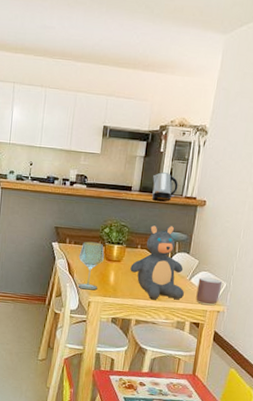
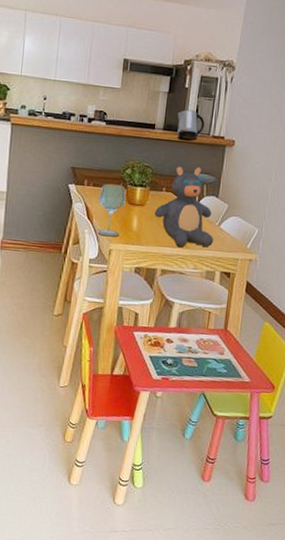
mug: present [196,277,223,306] -> none [226,223,254,254]

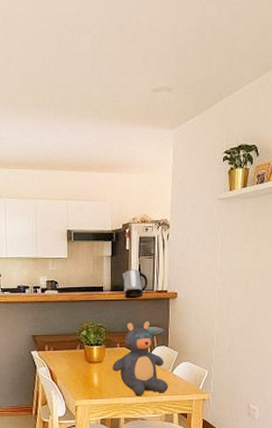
wine glass: present [97,183,127,237] -> none [59,346,86,394]

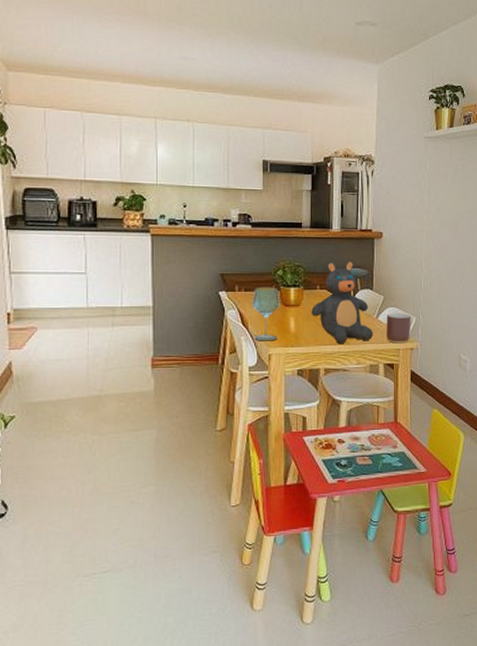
wine glass: none [59,346,86,394] -> present [251,287,282,341]
kettle: present [122,269,148,299] -> none [323,206,351,238]
mug: none [180,368,204,395] -> present [386,314,412,344]

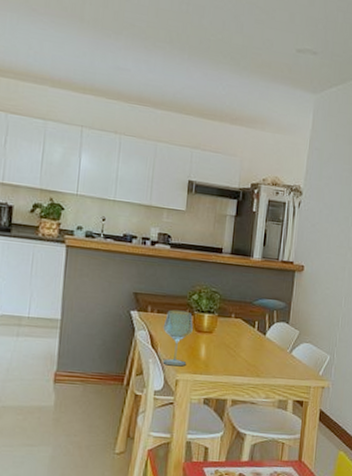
stuffed animal: present [311,261,373,344] -> none [223,291,285,376]
mug: present [386,314,412,344] -> none [298,349,326,381]

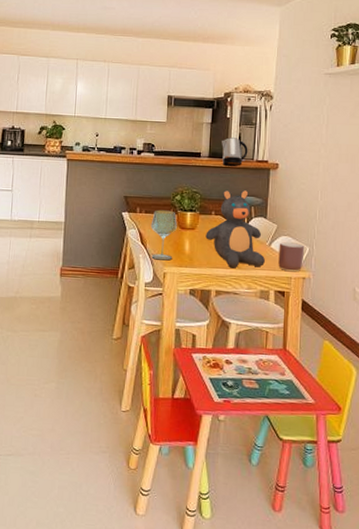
stuffed animal: none [223,291,285,376] -> present [205,189,265,268]
kettle: none [245,233,274,267] -> present [222,137,248,167]
mug: none [298,349,326,381] -> present [278,242,305,272]

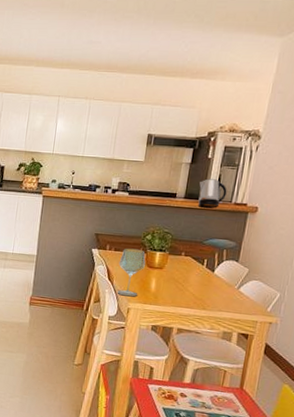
stuffed animal: present [205,189,265,268] -> none [173,232,232,309]
mug: present [278,242,305,272] -> none [245,286,276,317]

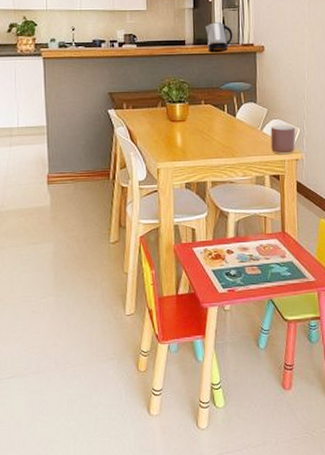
wine glass: present [117,248,146,297] -> none [139,103,168,156]
mug: none [245,286,276,317] -> present [270,125,296,155]

